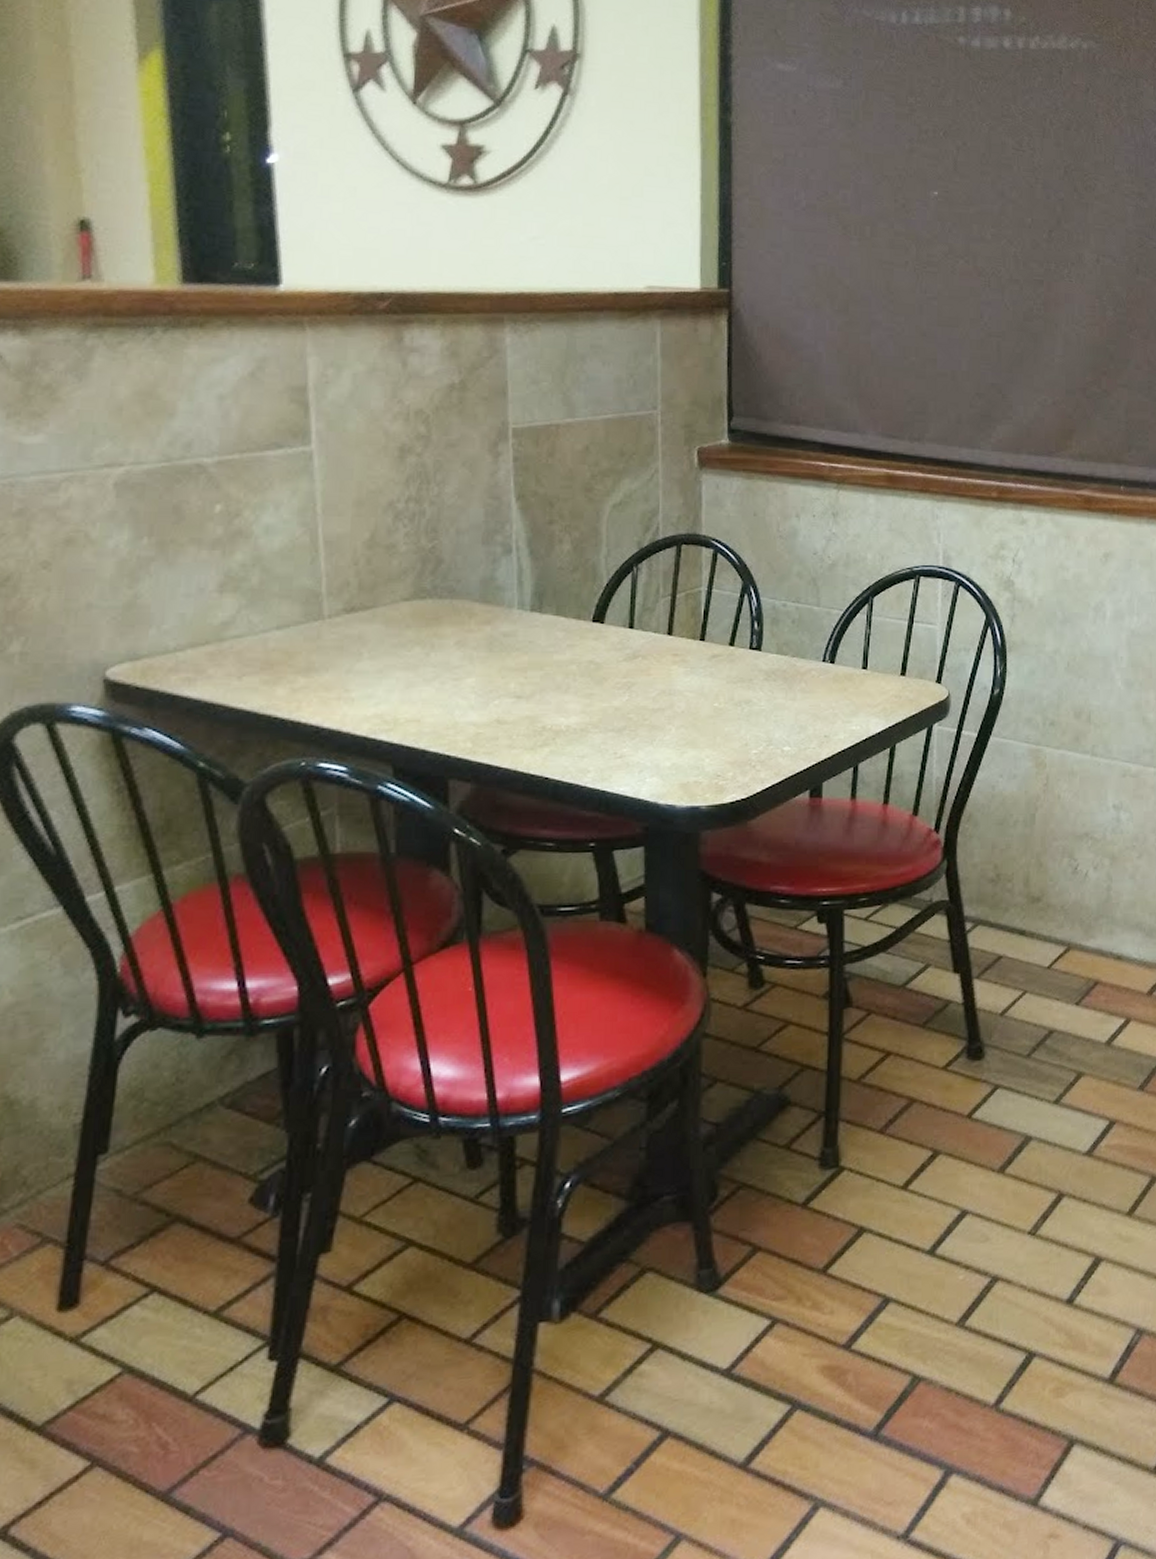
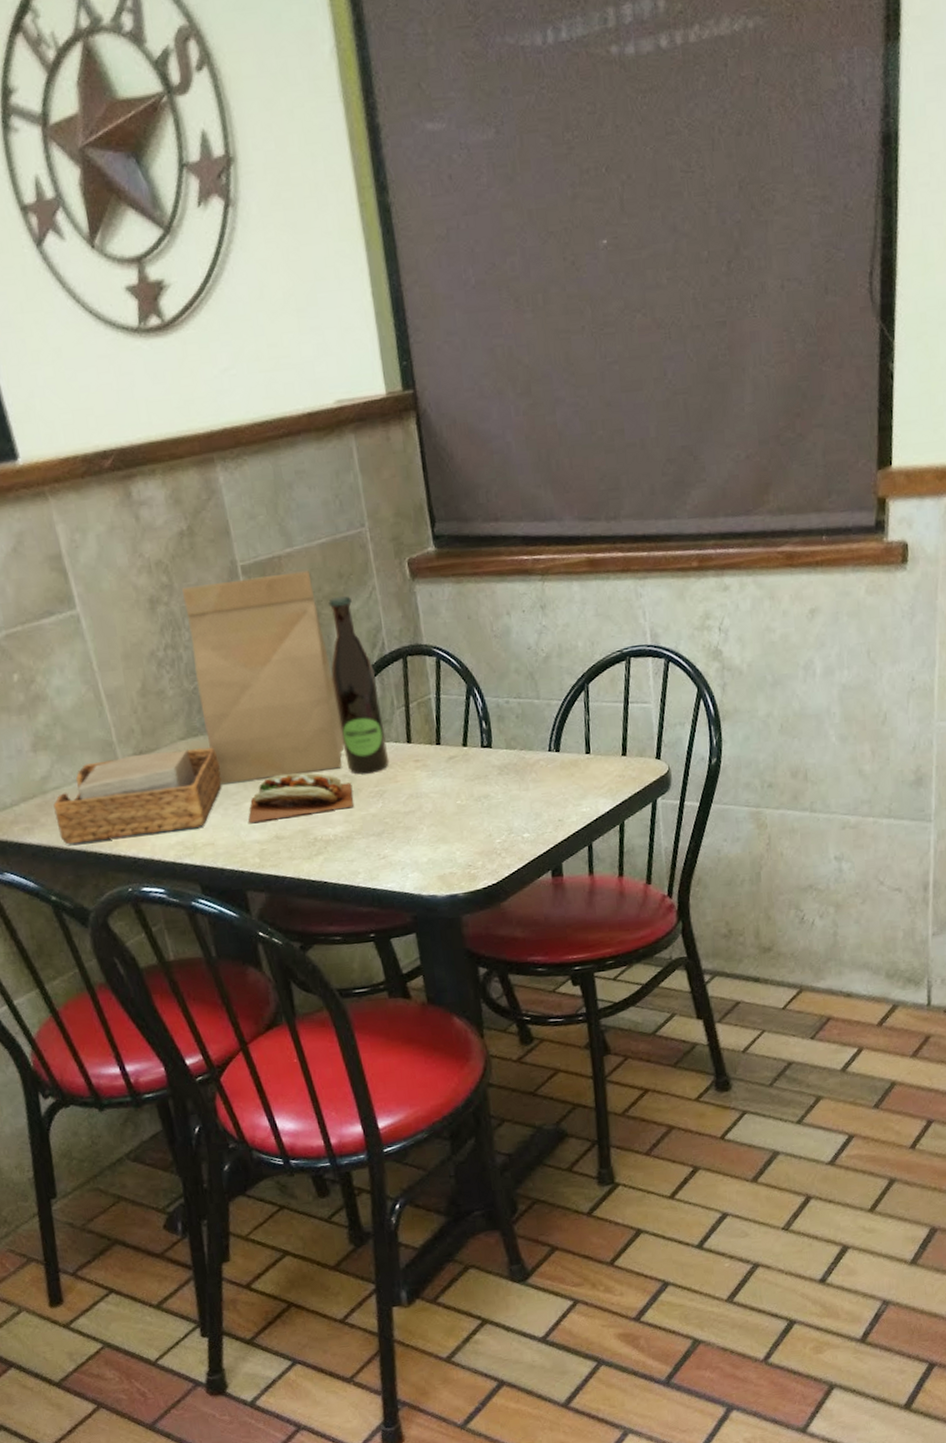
napkin holder: none [228,610,445,703] -> present [53,747,222,844]
paper bag: none [436,440,597,656] -> present [182,570,345,785]
taco: none [466,653,597,701] -> present [248,772,353,823]
bottle: none [593,474,645,661] -> present [328,596,390,773]

